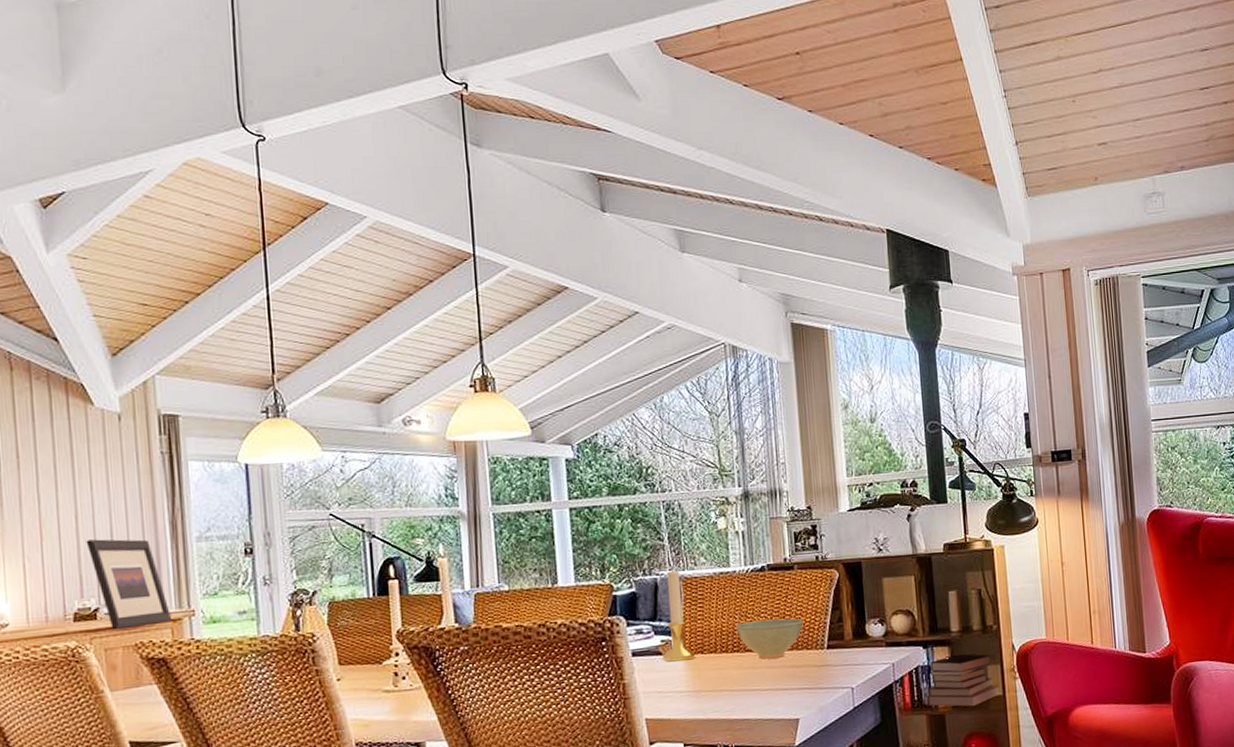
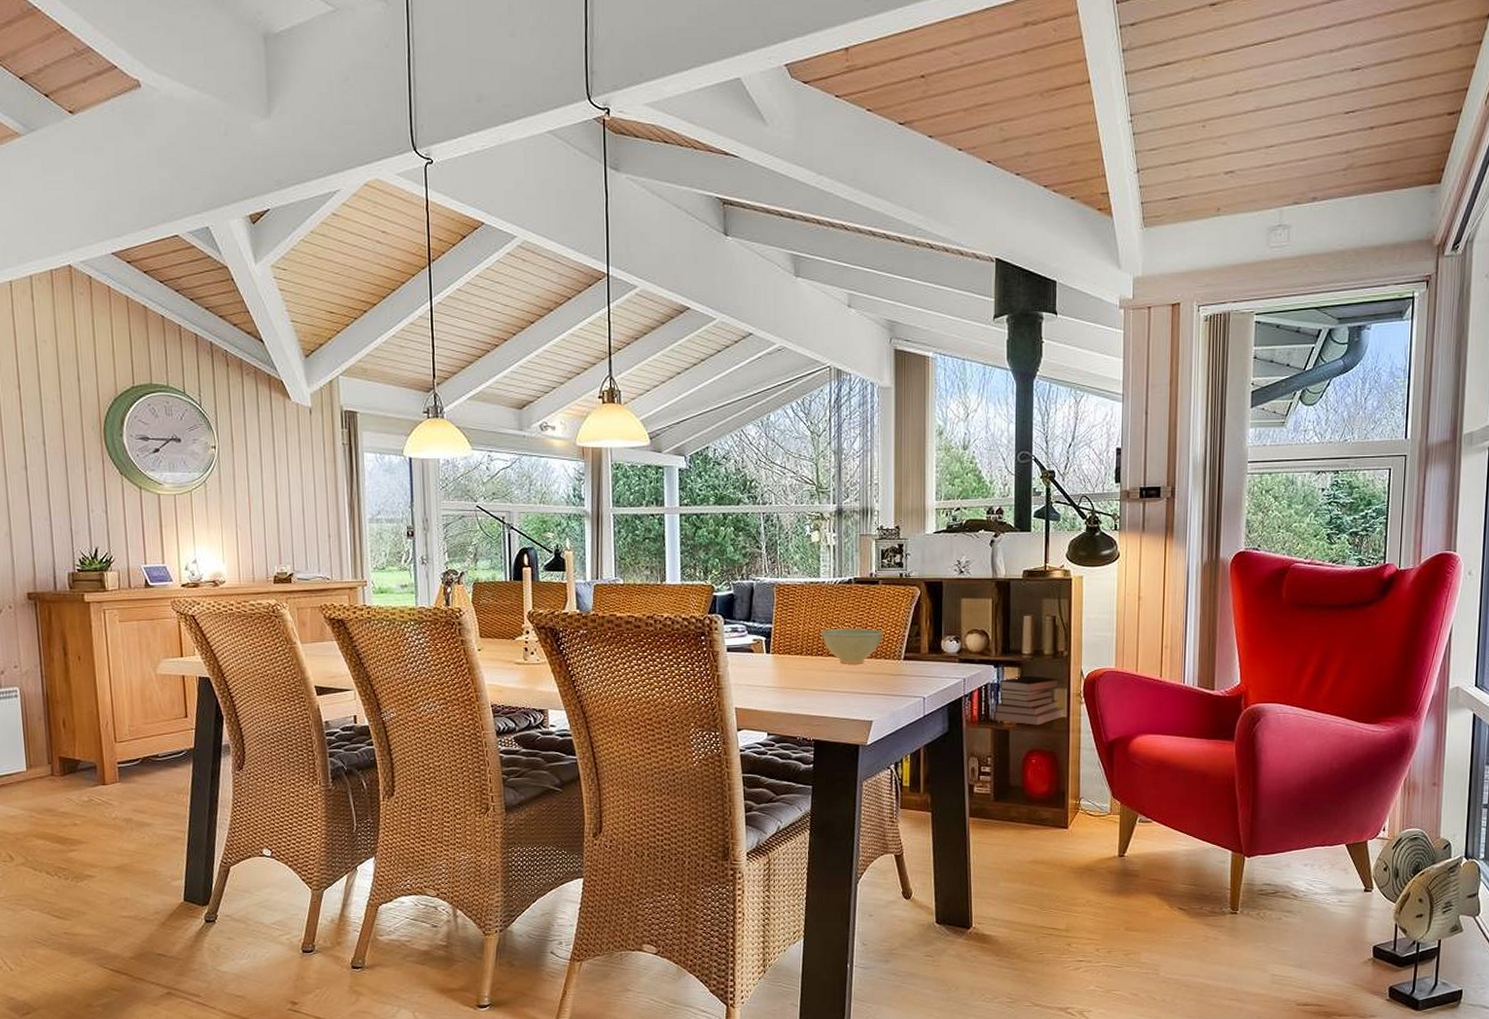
picture frame: present [86,539,173,630] -> none [284,515,349,593]
candle holder: present [663,569,696,662] -> none [754,576,784,659]

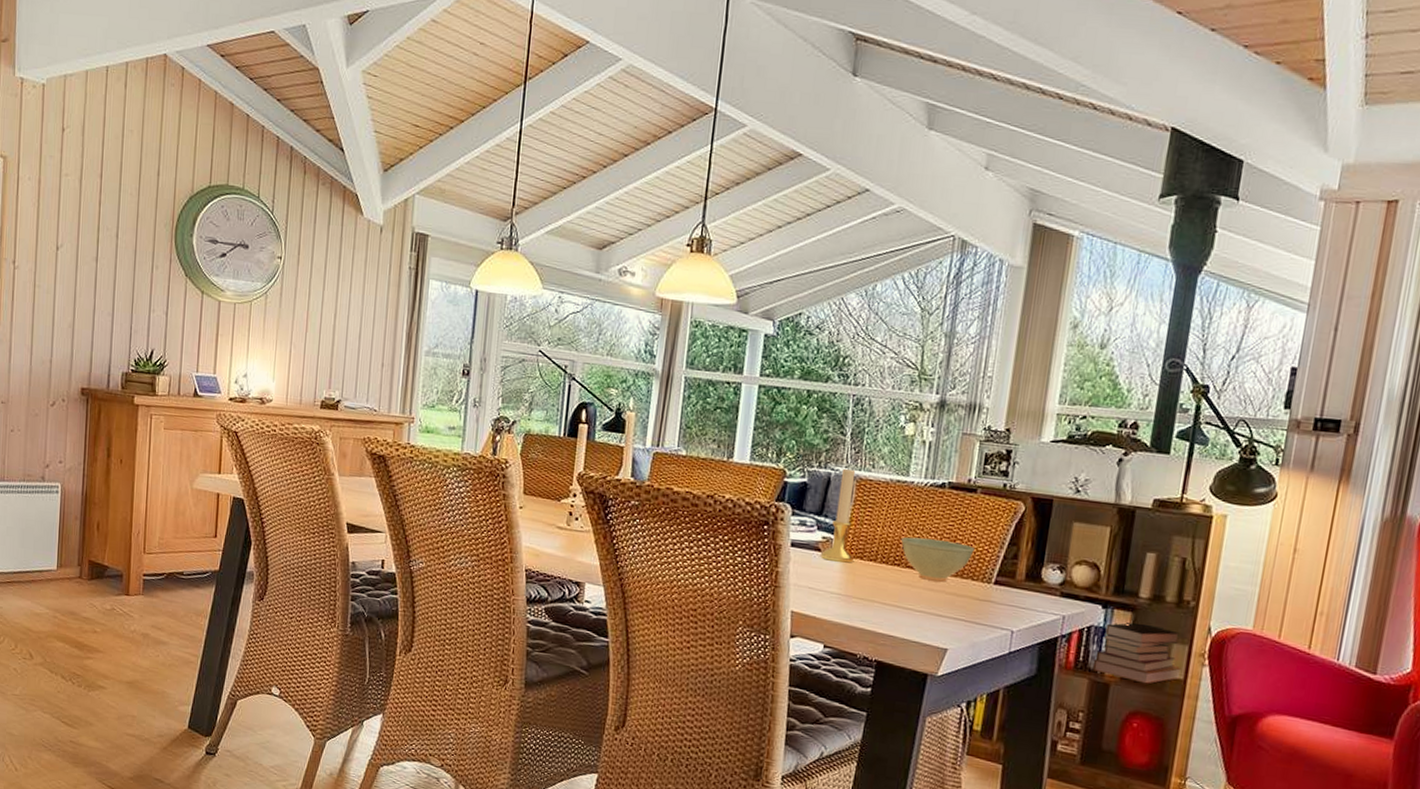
candle holder: none [754,576,784,659] -> present [821,467,856,563]

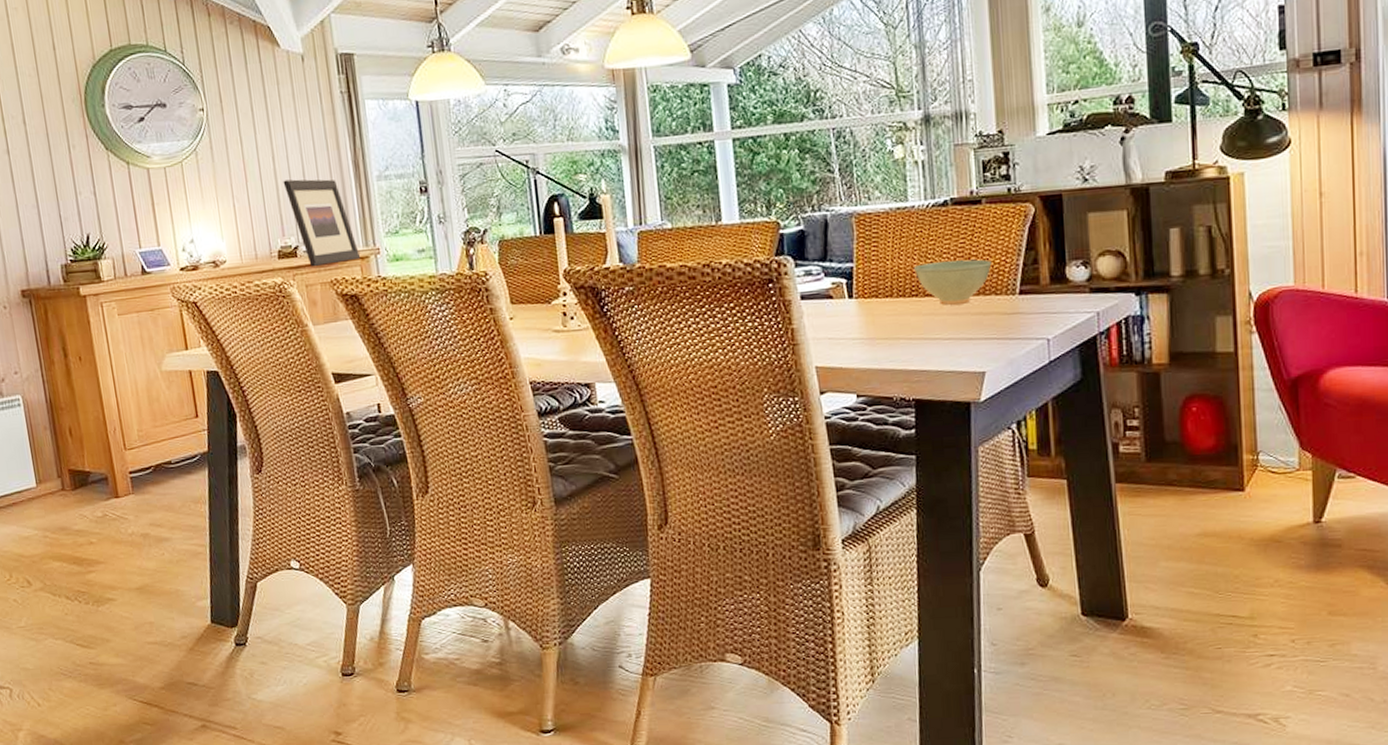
picture frame: none [339,337,396,425] -> present [283,179,361,267]
candle holder: present [821,467,856,563] -> none [834,204,870,307]
books: present [1093,623,1181,684] -> none [1139,302,1230,365]

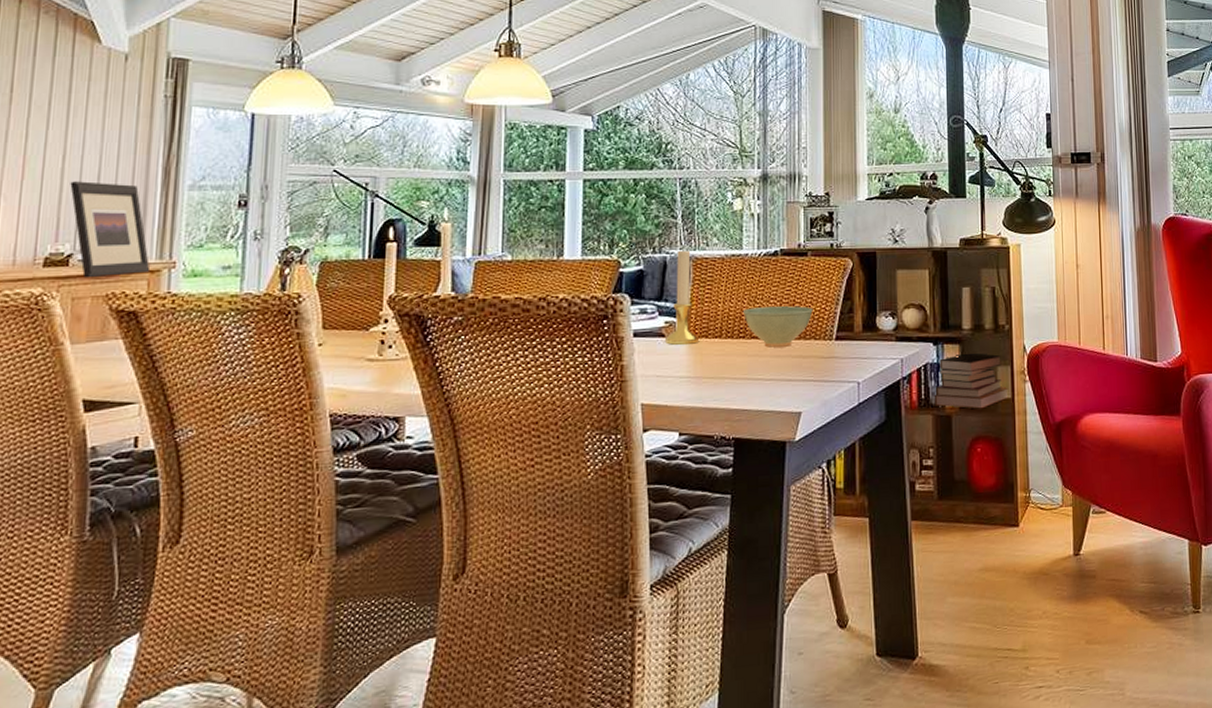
candle holder: none [834,204,870,307] -> present [666,248,700,345]
books: none [1139,302,1230,365] -> present [935,353,1008,409]

